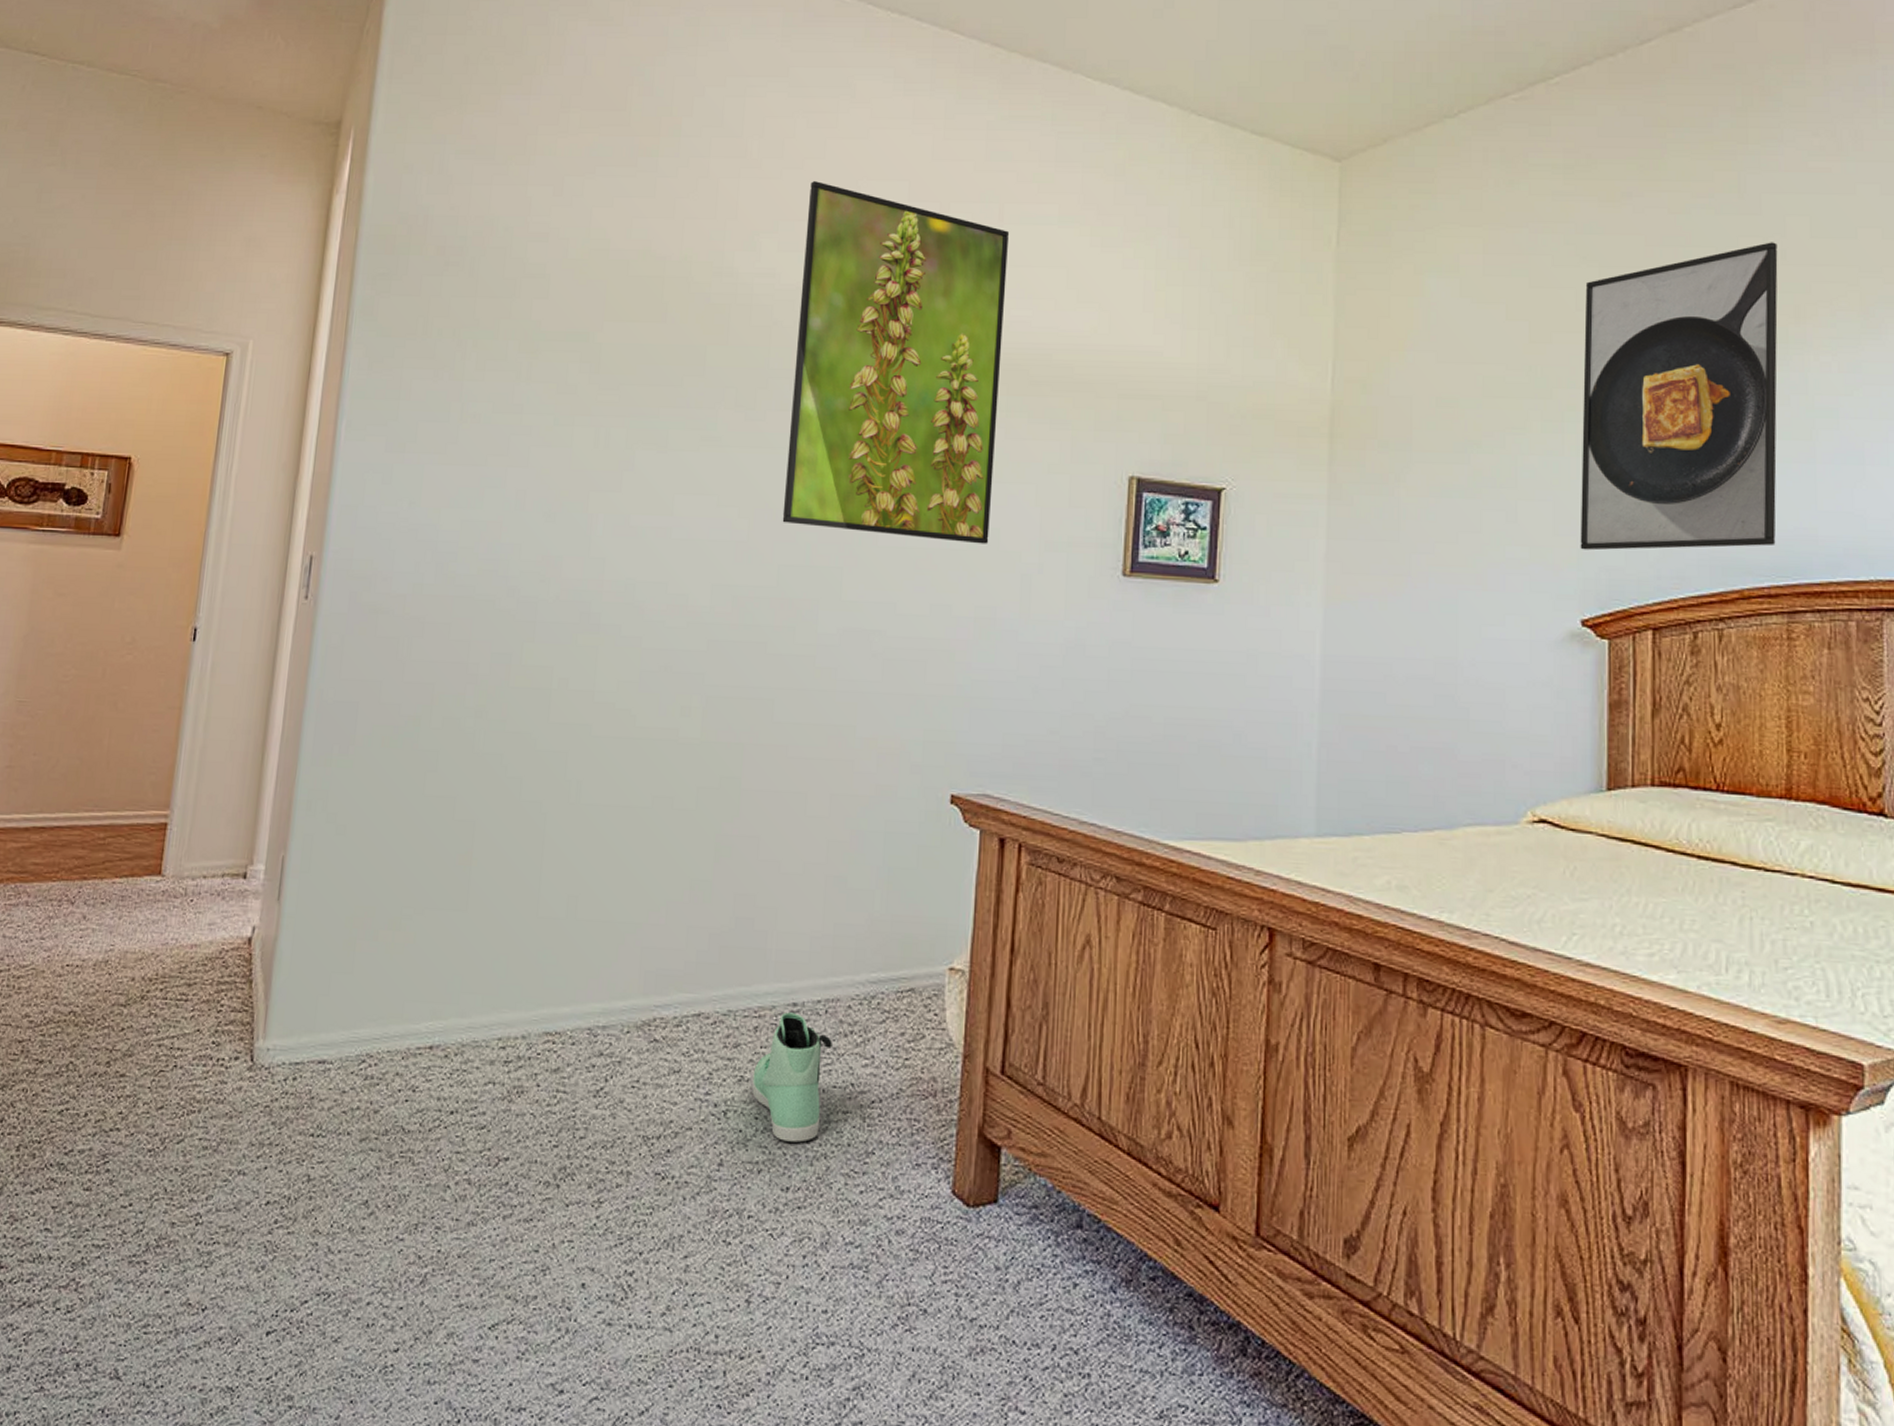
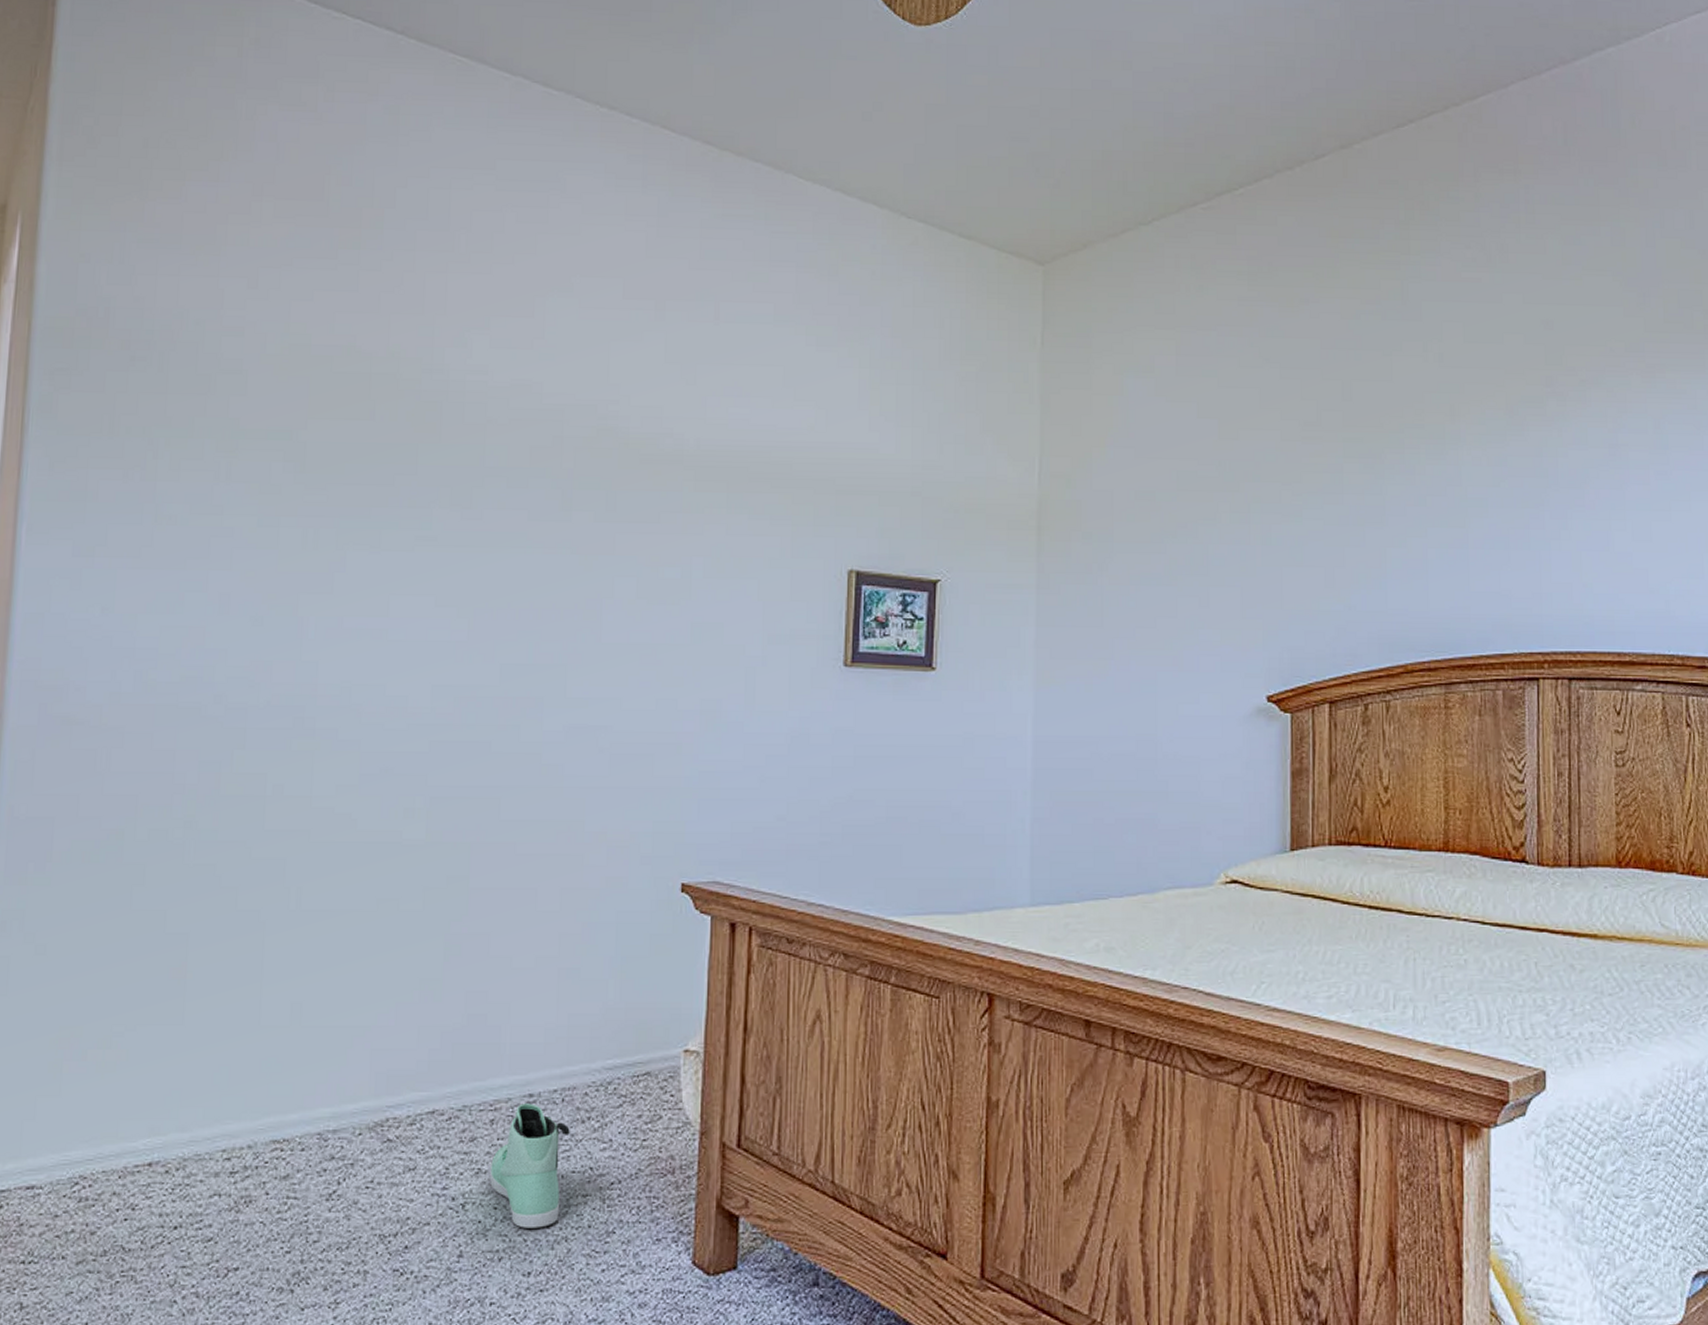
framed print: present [782,181,1010,544] -> none [503,277,726,639]
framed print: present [1580,242,1778,551] -> none [1265,346,1436,632]

